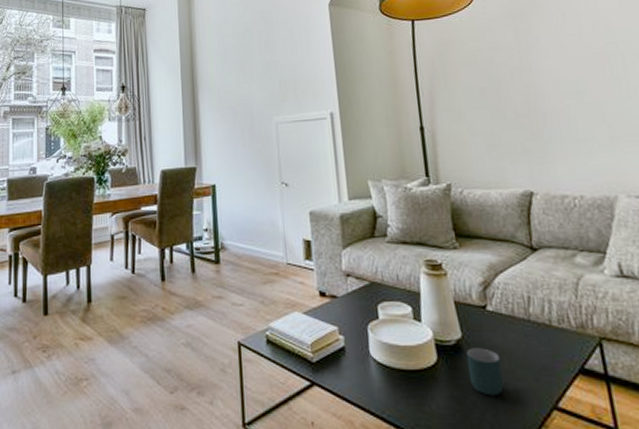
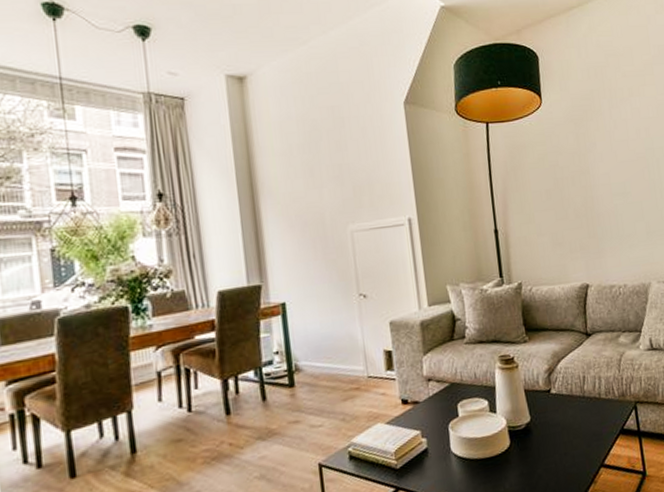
mug: present [466,348,504,396] -> none [534,426,564,467]

